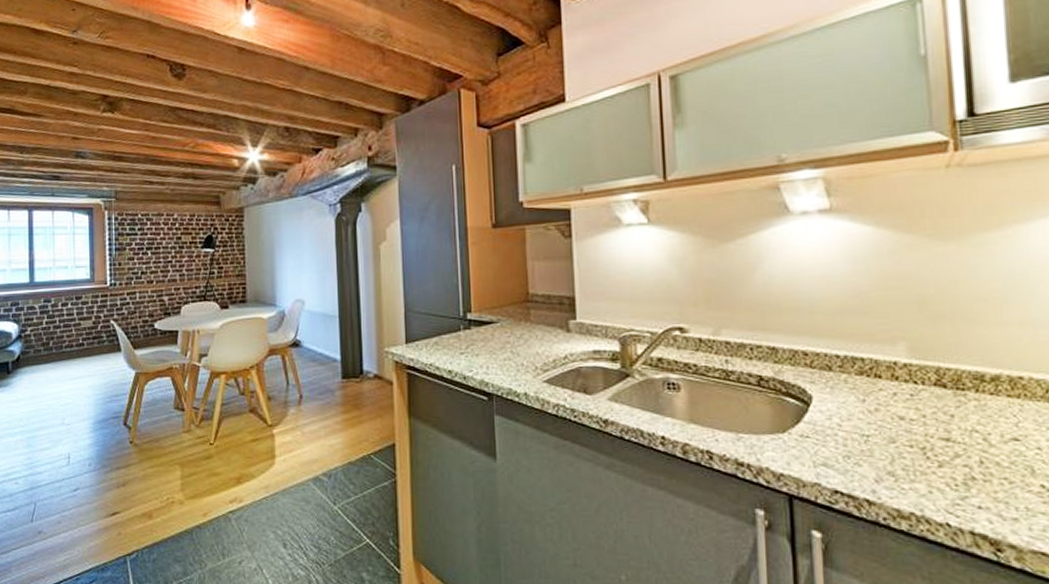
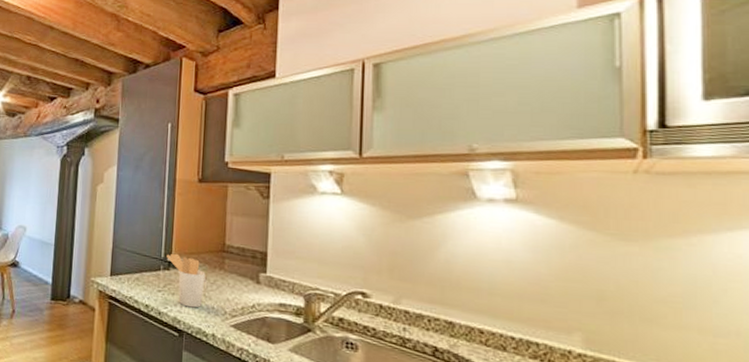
utensil holder: none [466,310,511,367] -> present [167,253,206,308]

